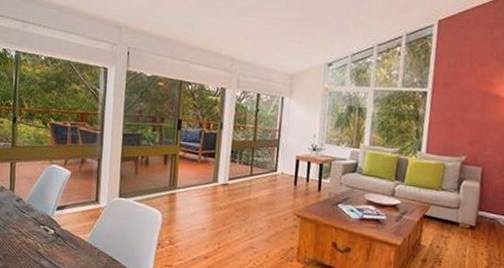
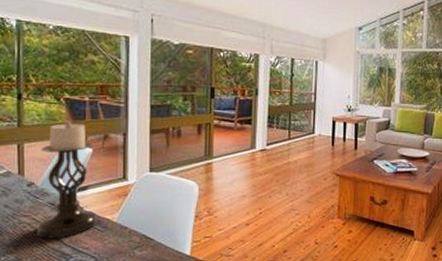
candle holder: none [22,144,72,252] -> present [37,121,98,239]

